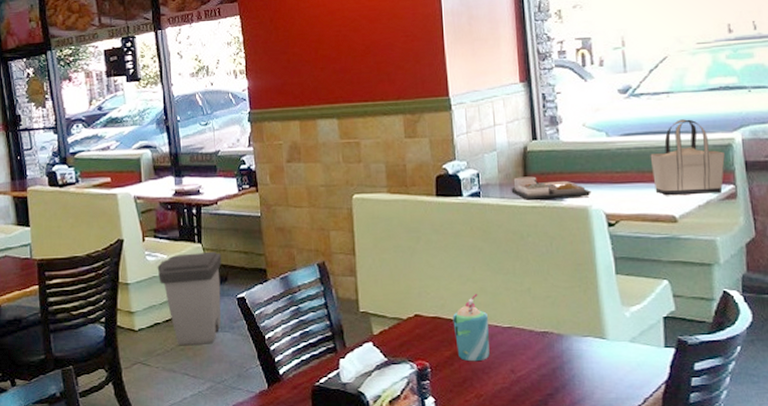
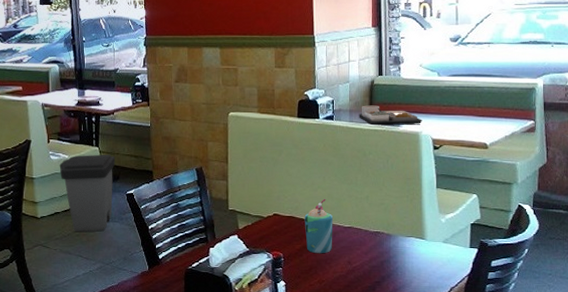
shopping bag: present [650,119,725,196] -> none [471,66,529,128]

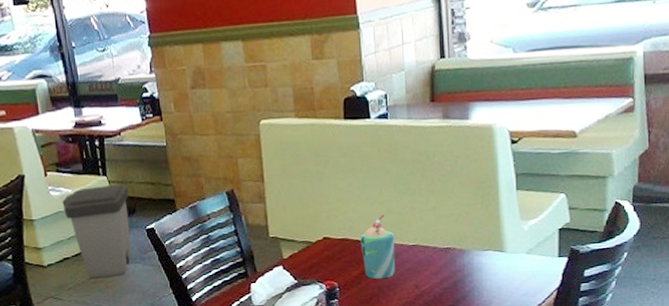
food tray: present [359,105,423,126] -> none [418,96,496,121]

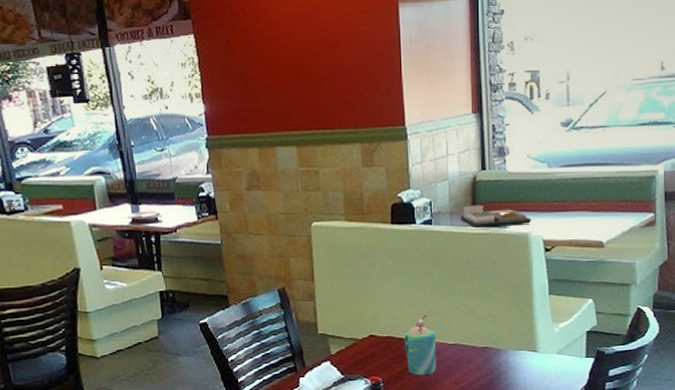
trash can: present [62,183,132,279] -> none [117,279,184,371]
food tray: none [418,96,496,121] -> present [460,205,532,229]

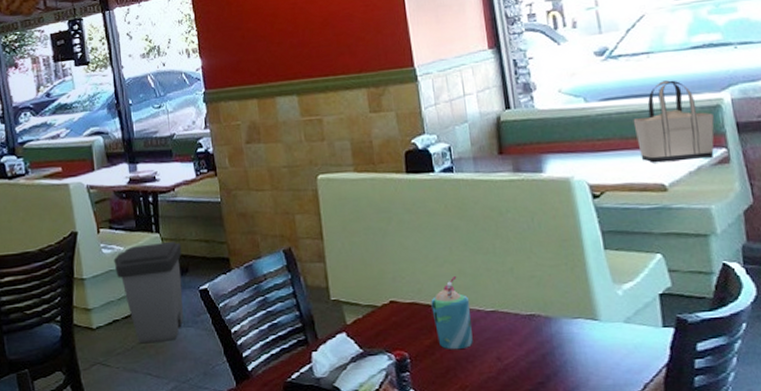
trash can: none [117,279,184,371] -> present [113,241,184,344]
food tray: present [460,205,532,229] -> none [486,148,573,175]
shopping bag: none [585,152,648,224] -> present [633,80,714,163]

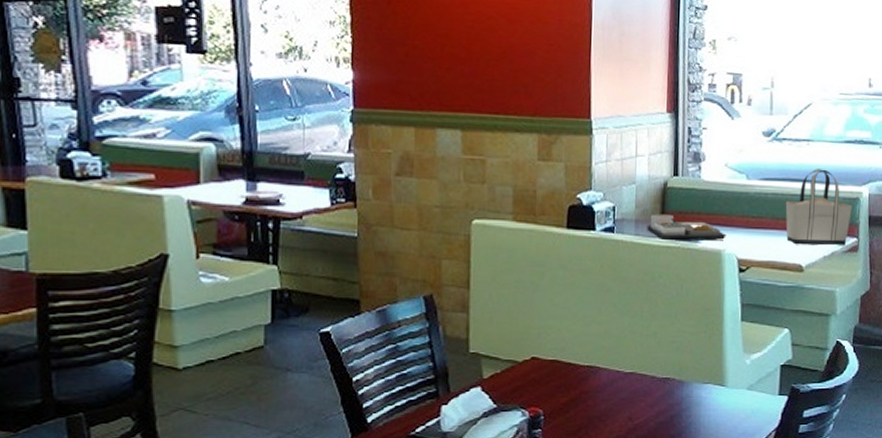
trash can: present [113,241,184,344] -> none [214,275,304,389]
milkshake: present [431,276,473,350] -> none [572,337,611,409]
food tray: none [486,148,573,175] -> present [647,214,726,241]

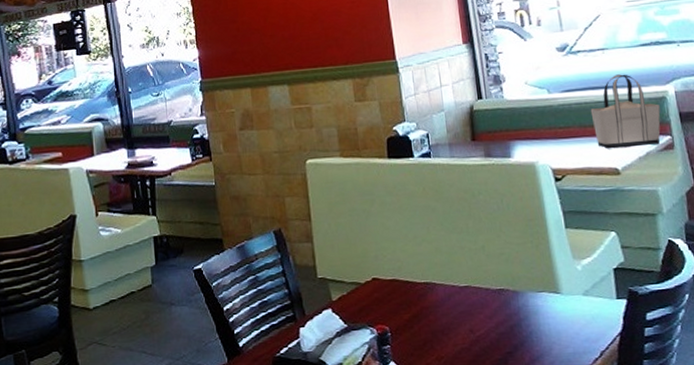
food tray: present [647,214,726,241] -> none [460,135,537,160]

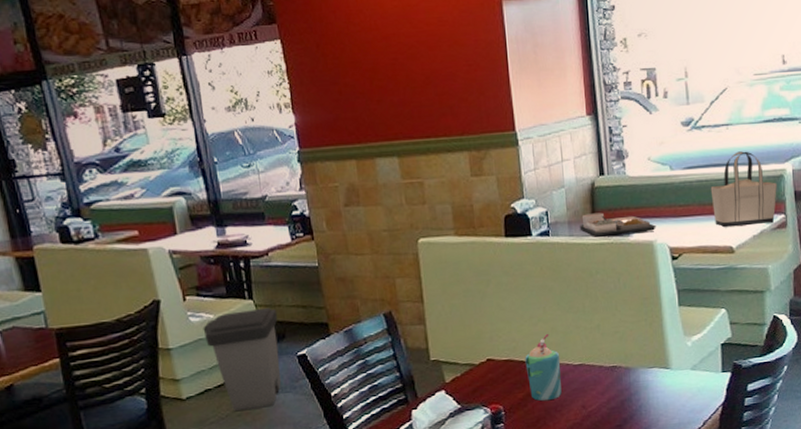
trash can: none [111,223,178,323] -> present [203,307,281,412]
milkshake: none [410,254,448,324] -> present [525,334,562,402]
food tray: none [460,135,537,160] -> present [579,212,656,238]

